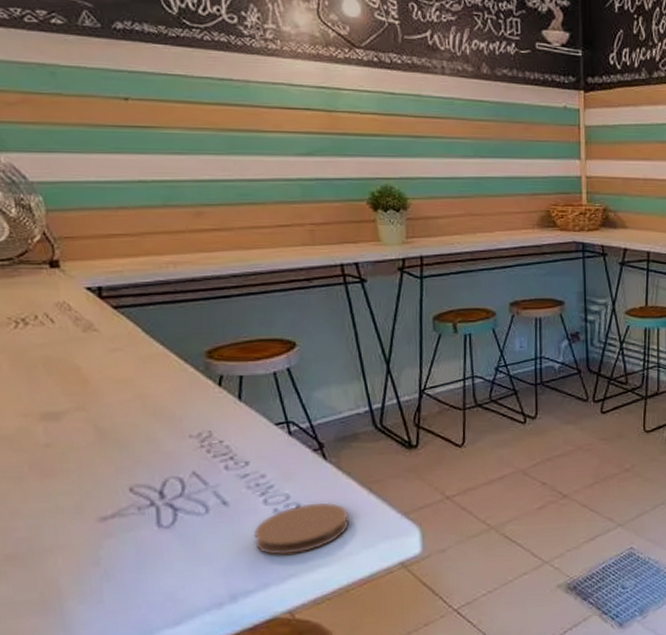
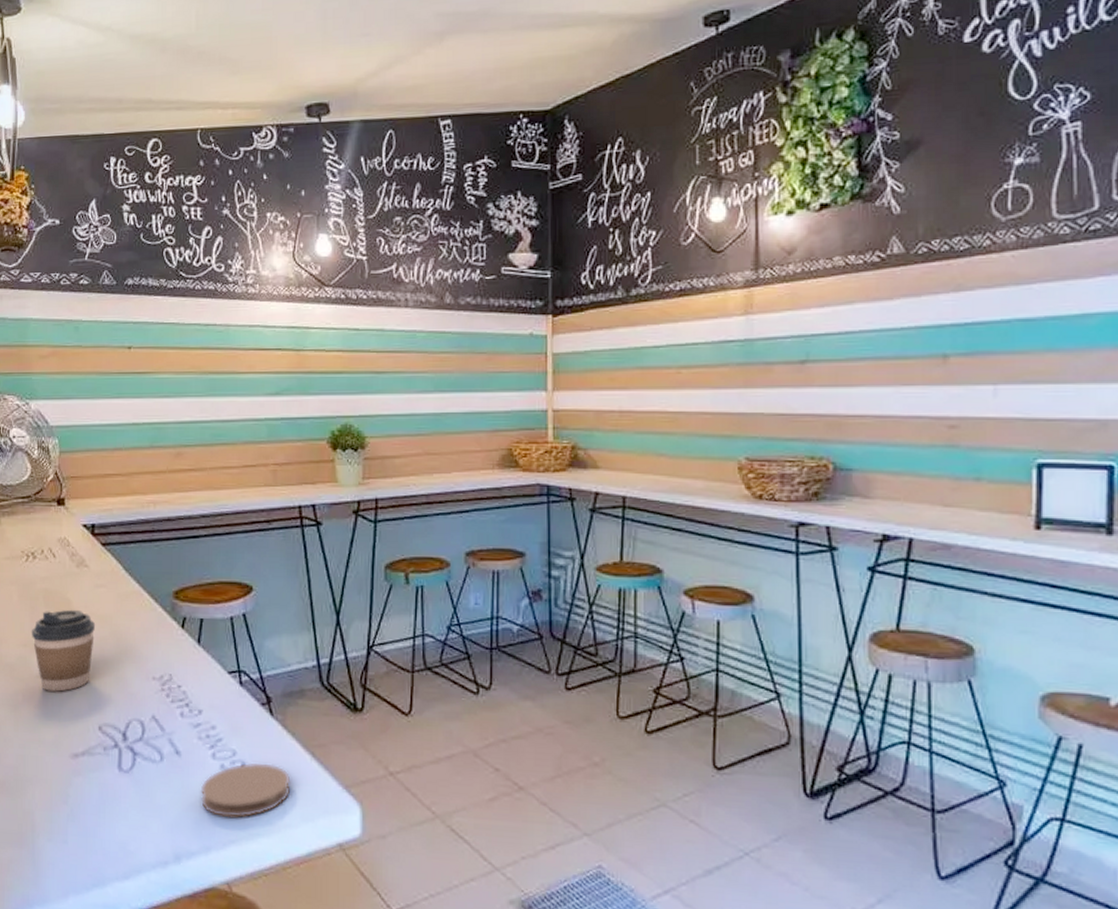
coffee cup: none [31,375,115,460] -> present [31,609,96,692]

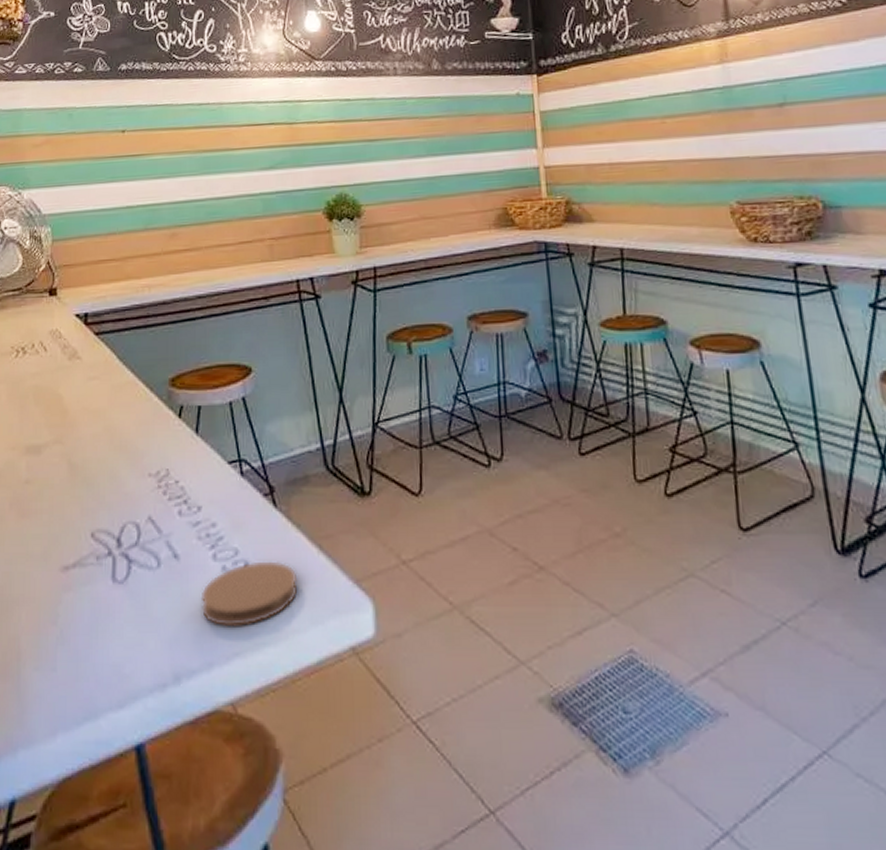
coffee cup: present [31,609,96,692] -> none [20,405,89,498]

